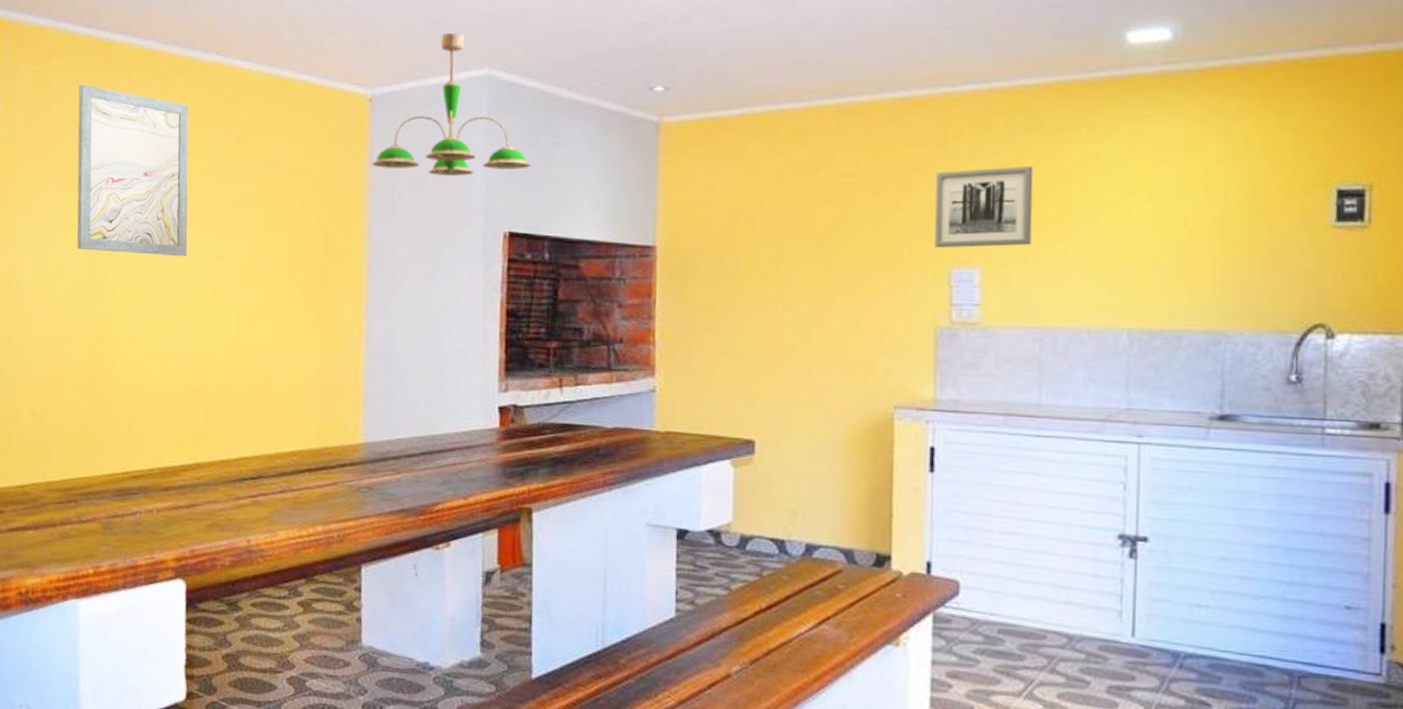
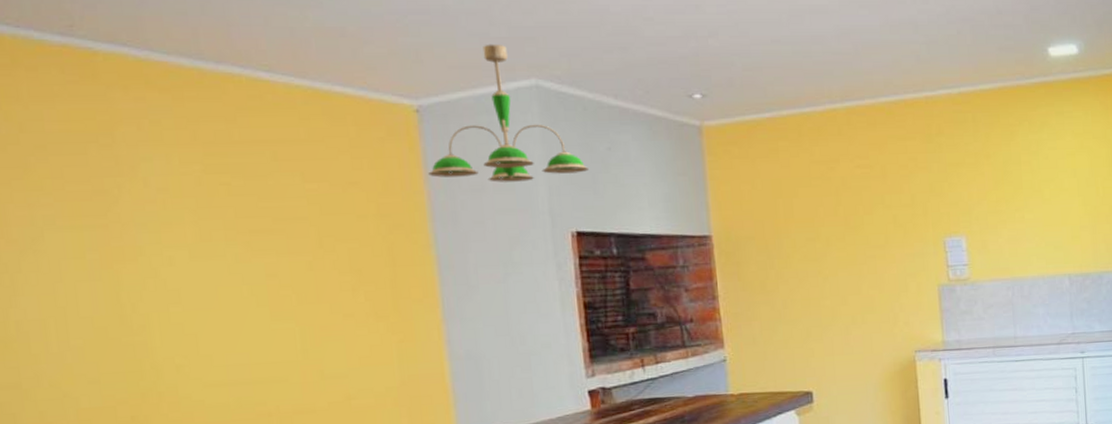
wall art: present [76,84,189,257] -> none [60,99,232,281]
wall art: present [934,165,1034,249] -> none [926,153,999,222]

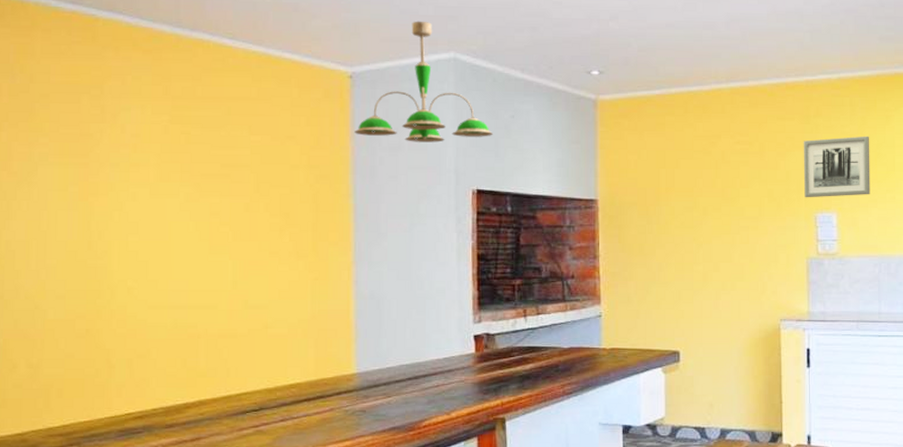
wall art: none [926,153,999,222] -> present [803,136,871,198]

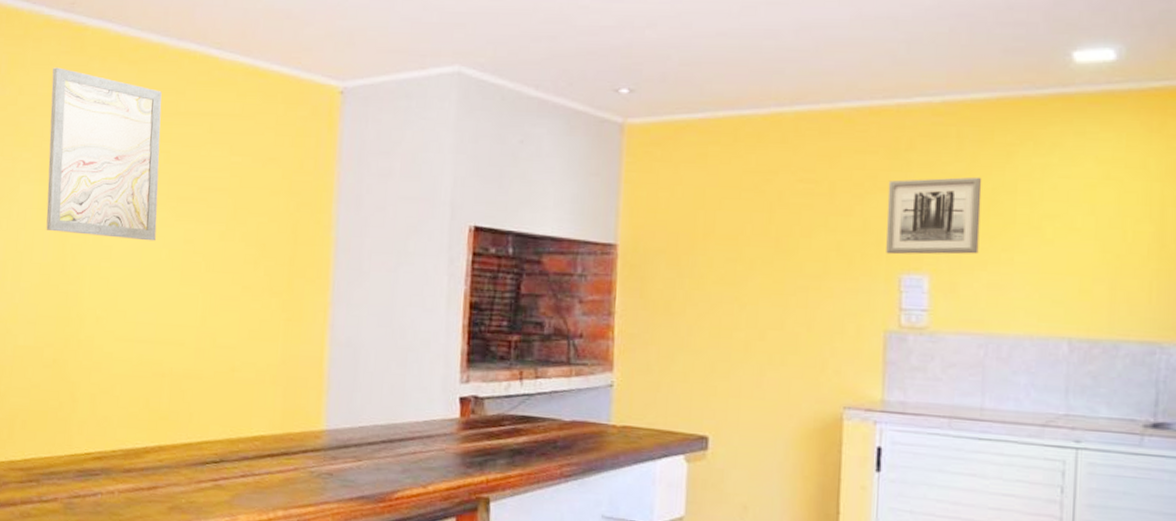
wall art: none [64,56,182,215] -> present [46,67,162,241]
ceiling light fixture: present [354,21,494,143] -> none [341,29,498,170]

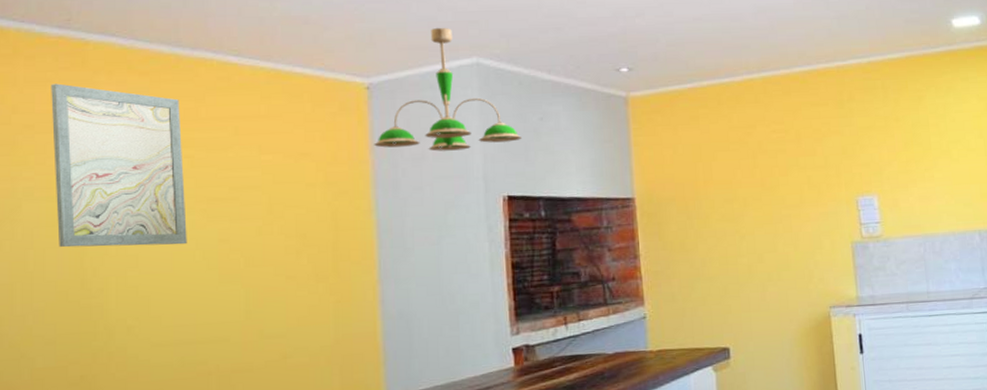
ceiling light fixture: none [341,29,498,170] -> present [374,27,523,152]
wall art: present [886,176,982,255] -> none [838,117,909,183]

